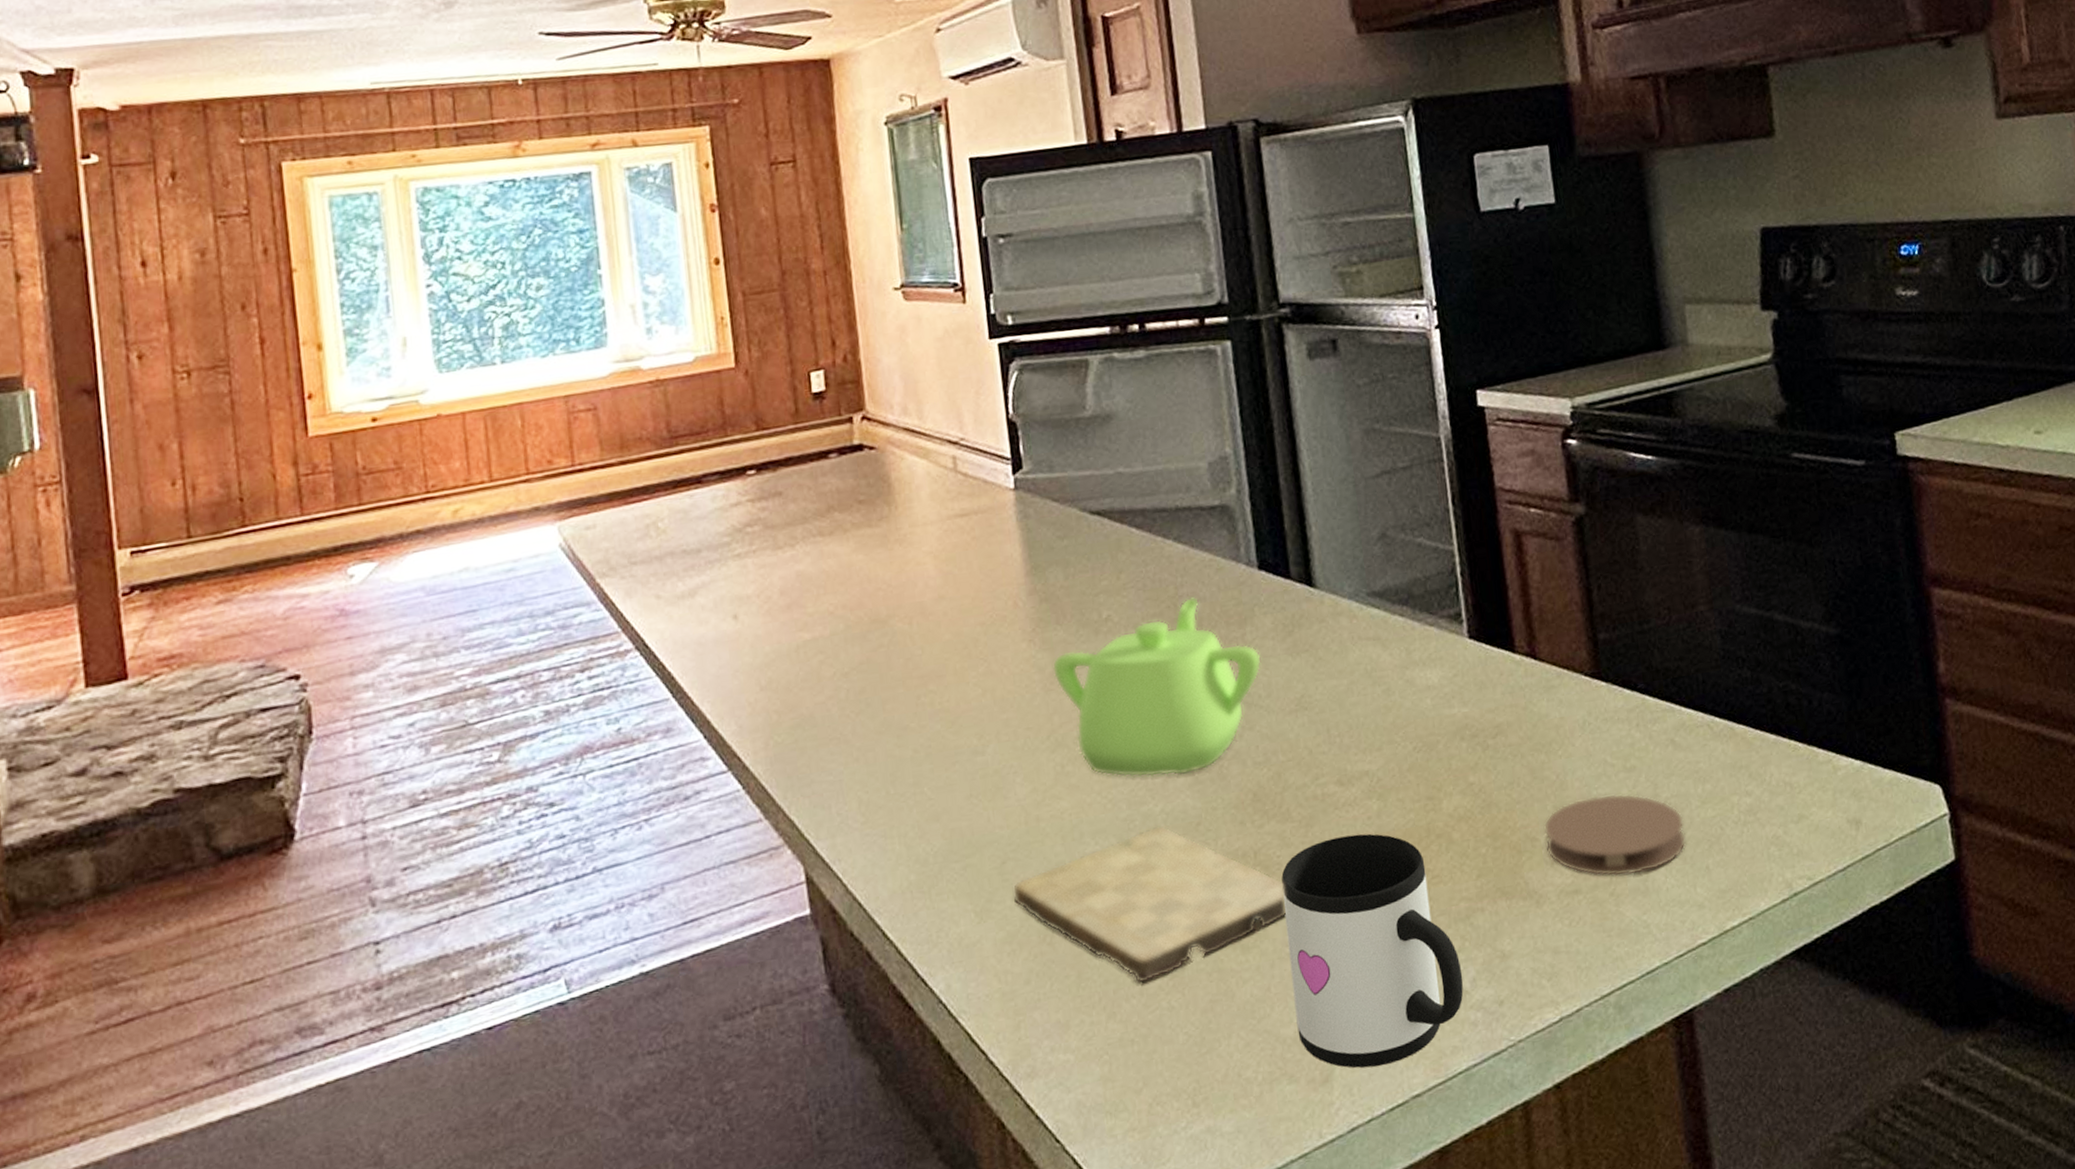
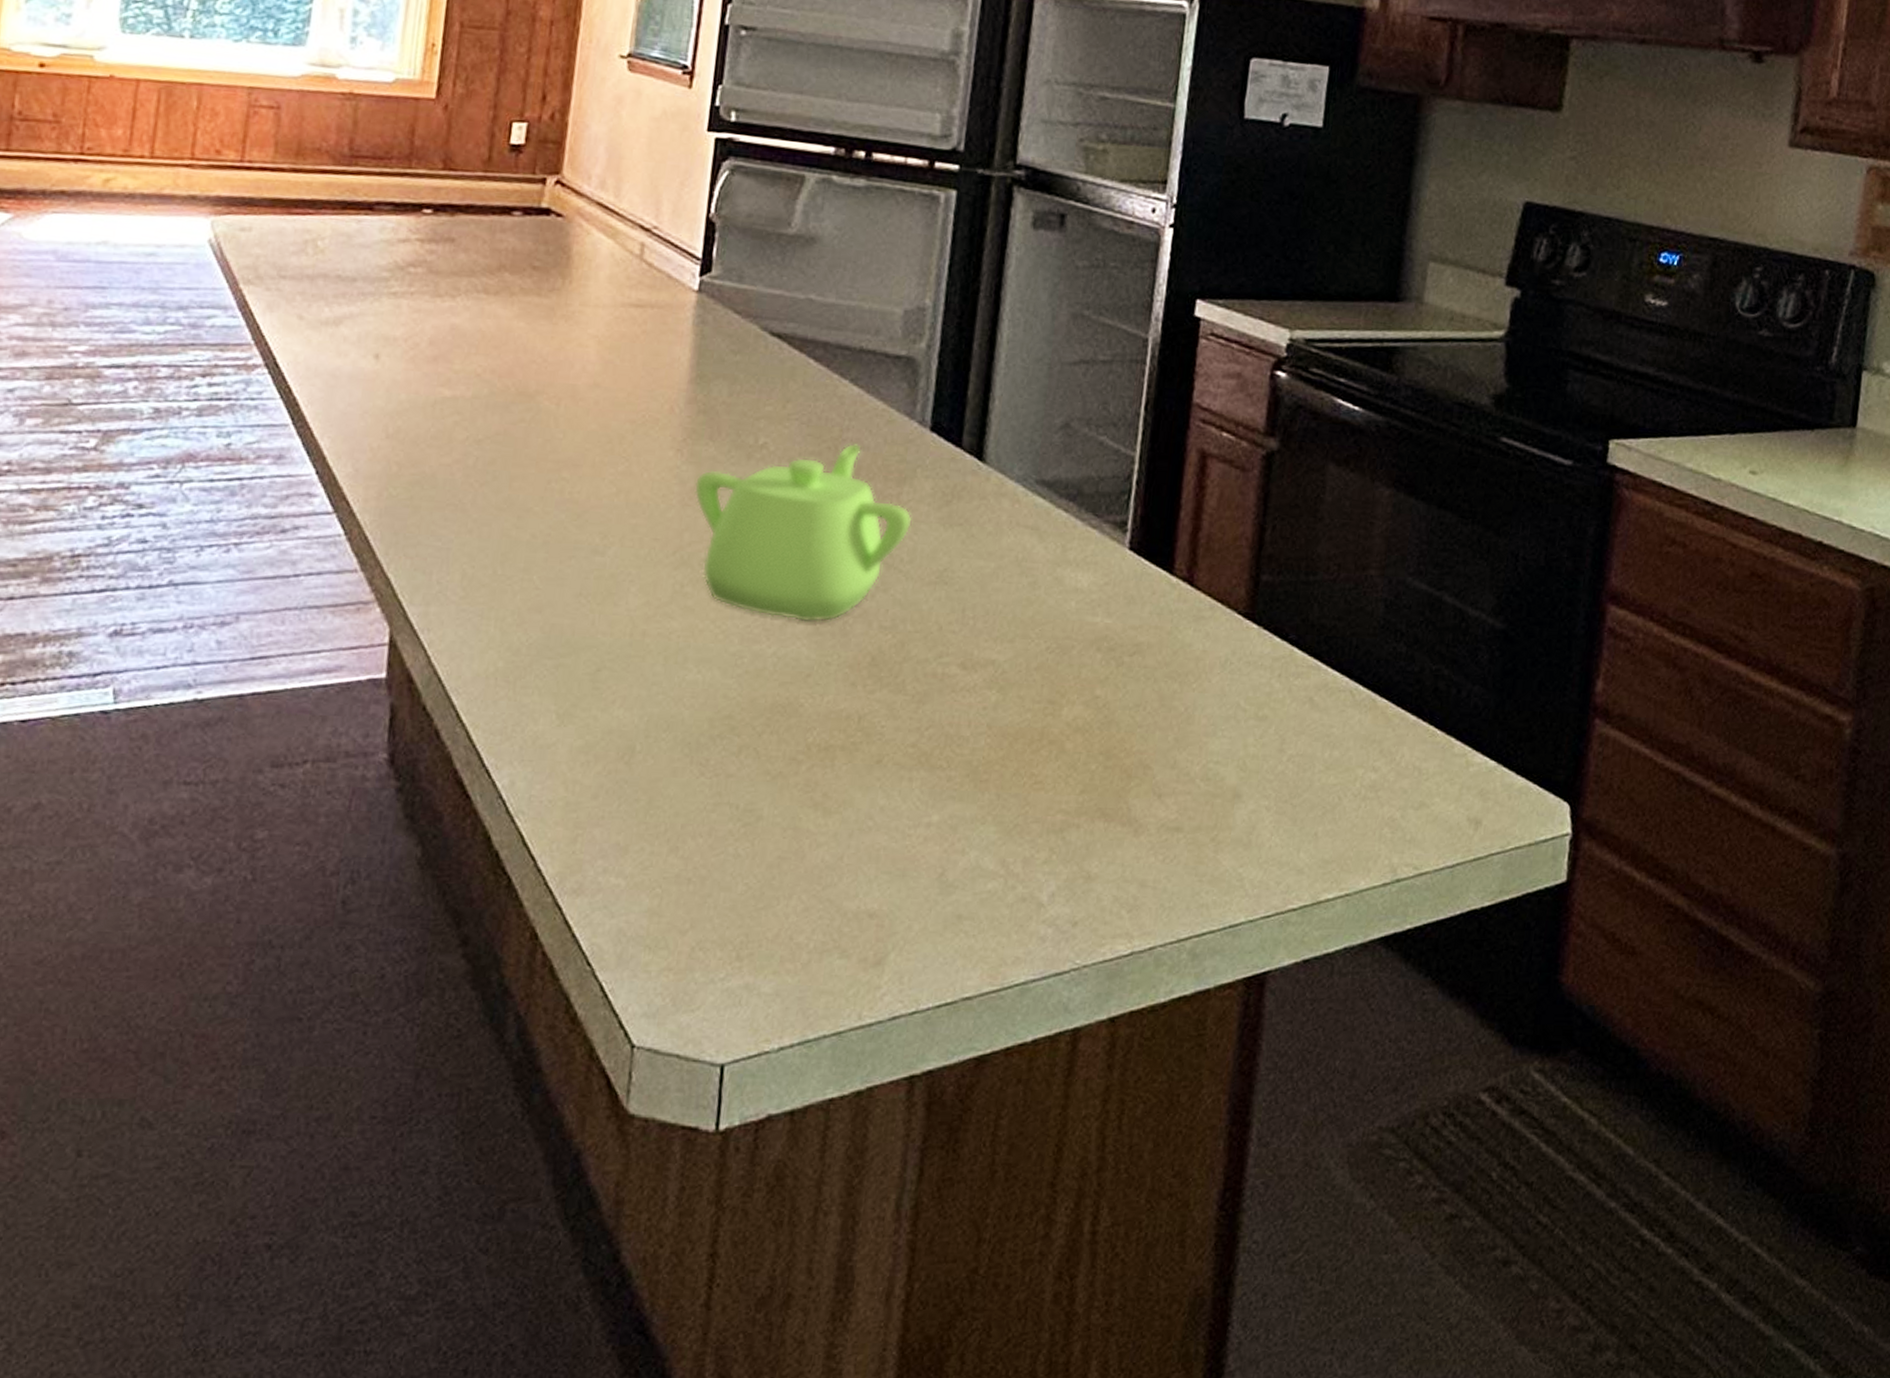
cutting board: present [1012,825,1286,984] -> none [599,668,881,825]
mug: present [1281,833,1464,1068] -> none [860,720,1043,960]
coaster: present [1543,793,1687,877] -> none [1157,736,1304,825]

